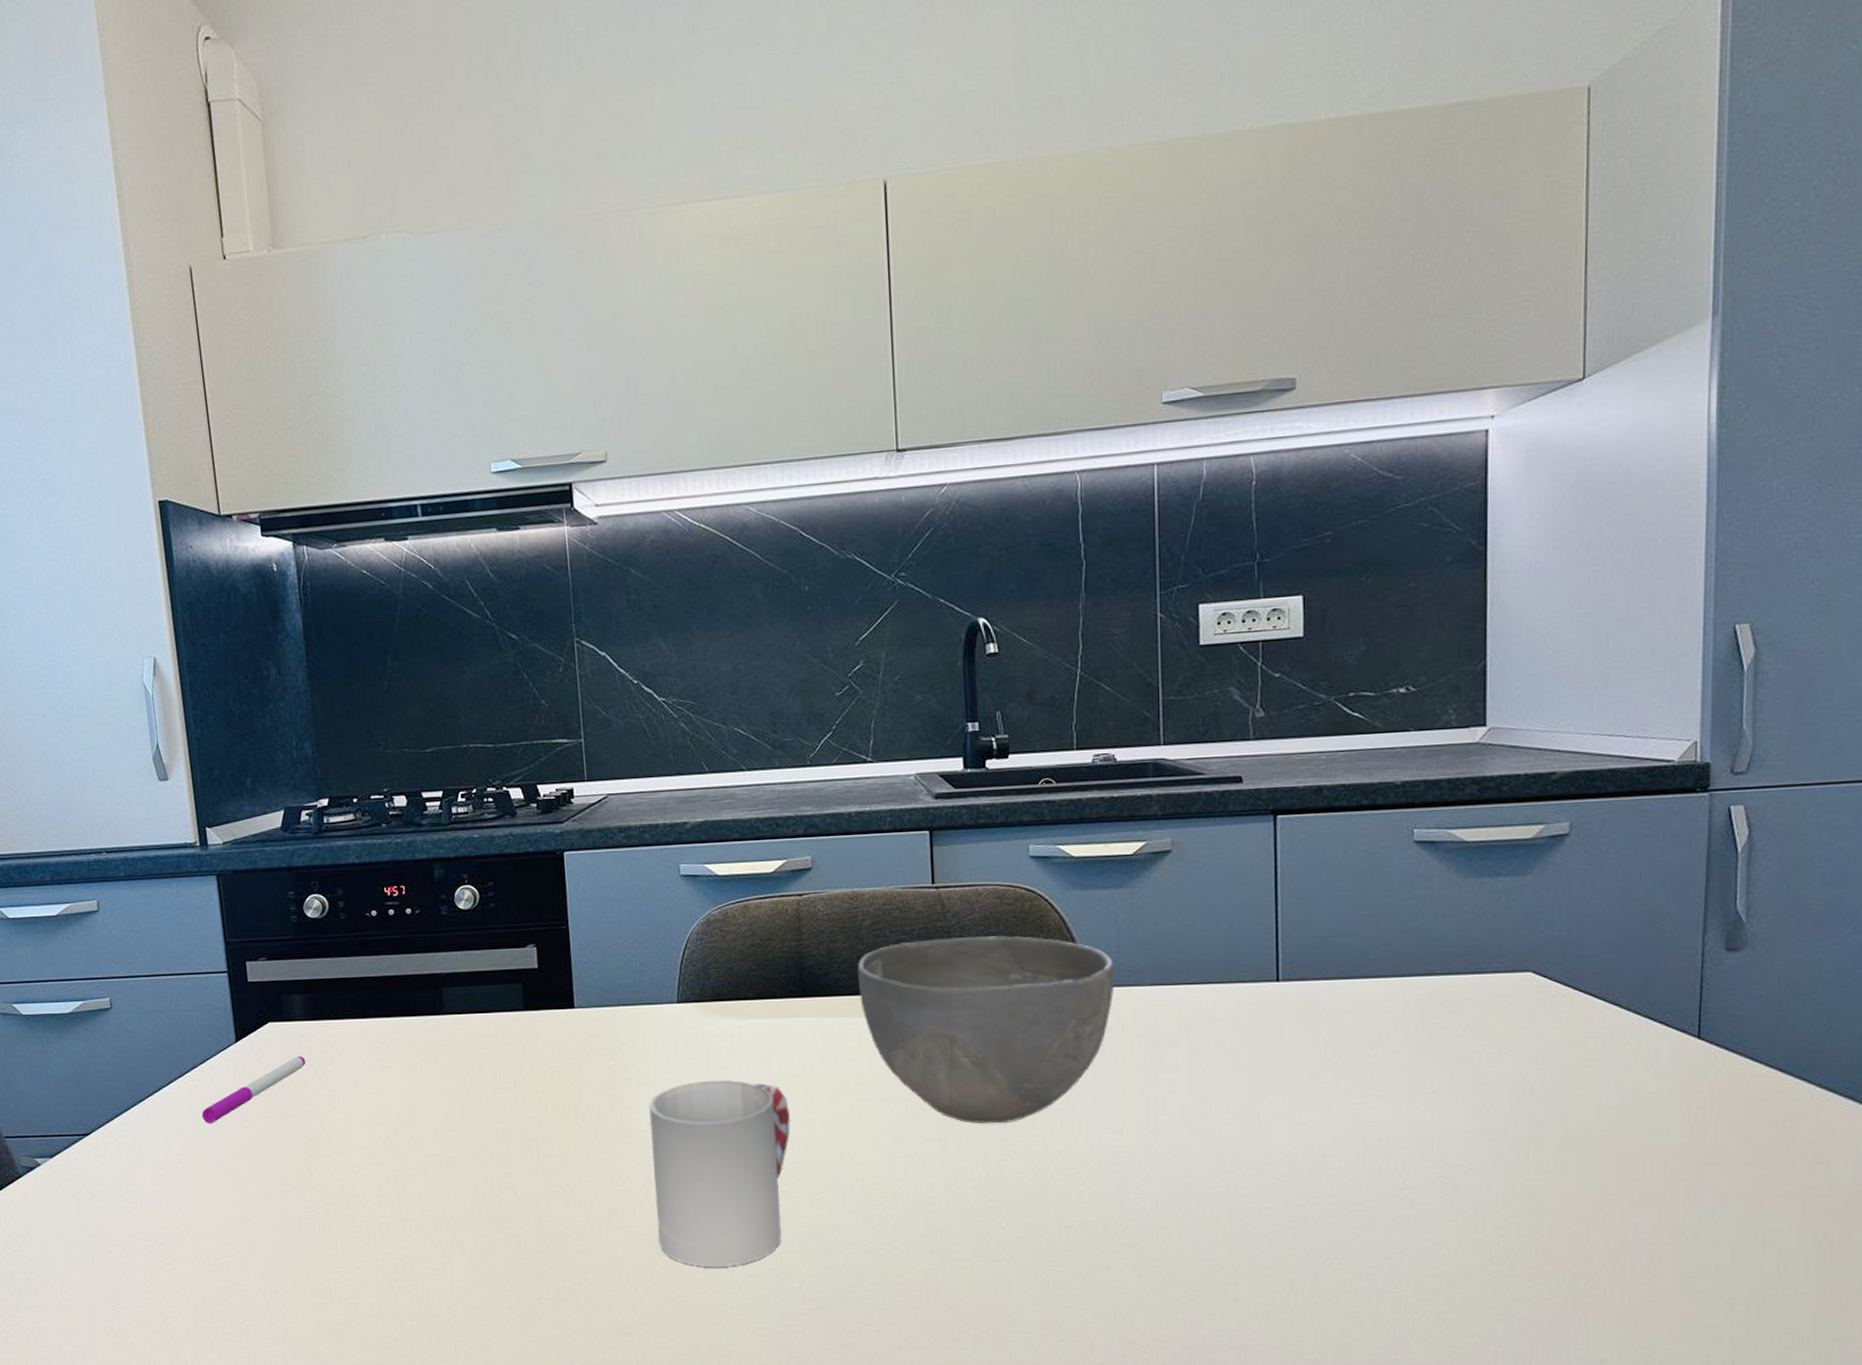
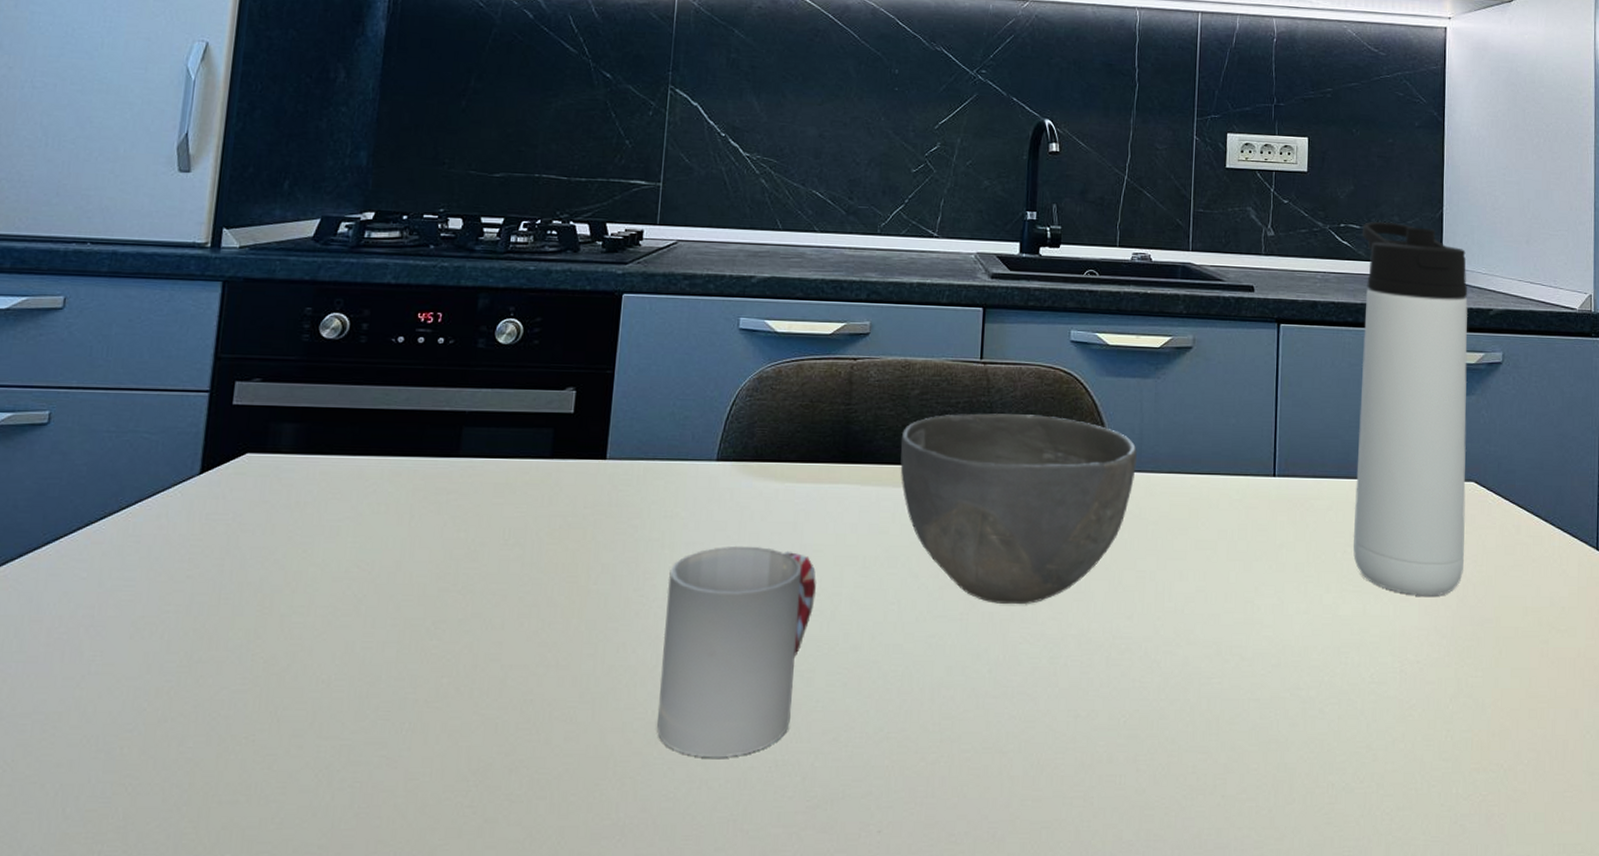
pen: present [201,1056,306,1123] -> none [133,495,283,570]
thermos bottle: none [1377,683,1523,1098] -> present [1353,222,1468,596]

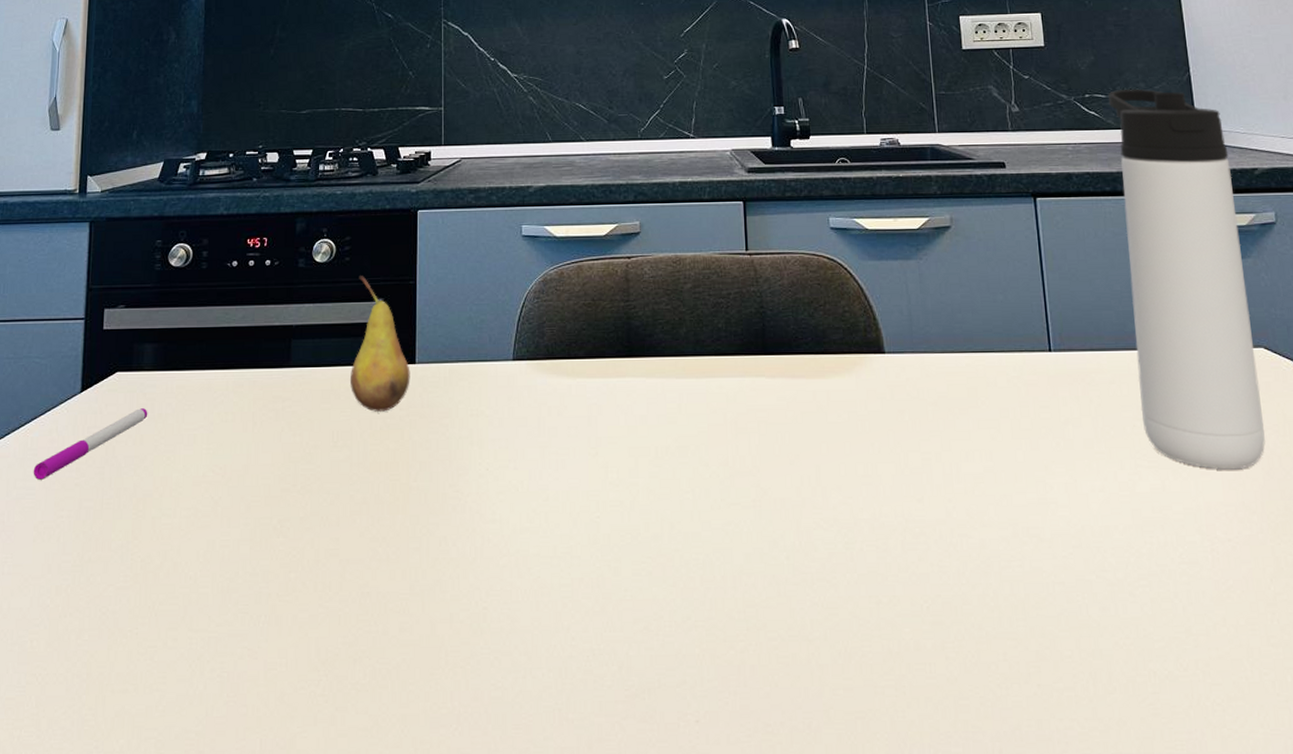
pen: none [133,495,283,570] -> present [33,408,148,480]
fruit: none [529,360,600,509] -> present [350,274,410,412]
cup: present [657,546,817,758] -> none [479,440,615,648]
bowl: present [900,413,1137,605] -> none [679,301,909,491]

